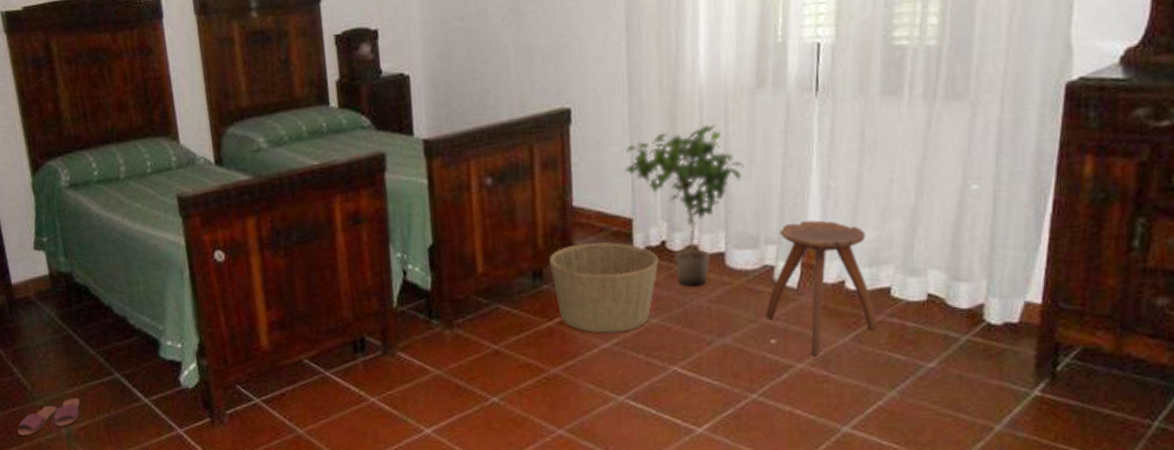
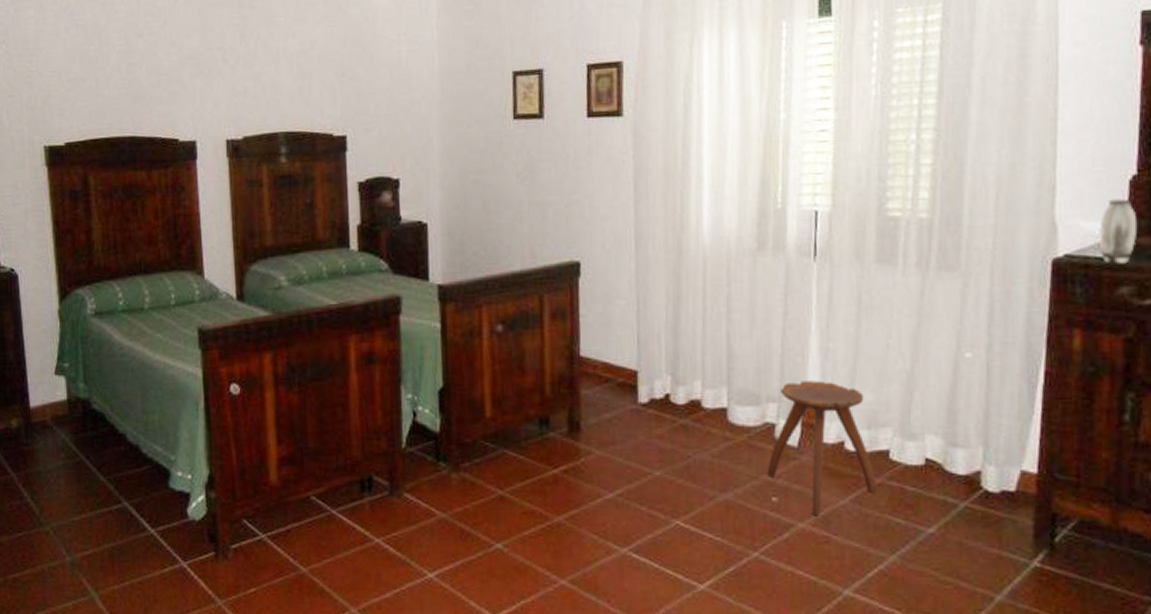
slippers: present [17,397,80,437] -> none [21,525,87,563]
basket: present [548,241,659,334] -> none [555,392,663,484]
potted plant: present [625,124,745,287] -> none [631,283,746,441]
vase: none [1115,15,1158,86] -> present [1098,199,1138,264]

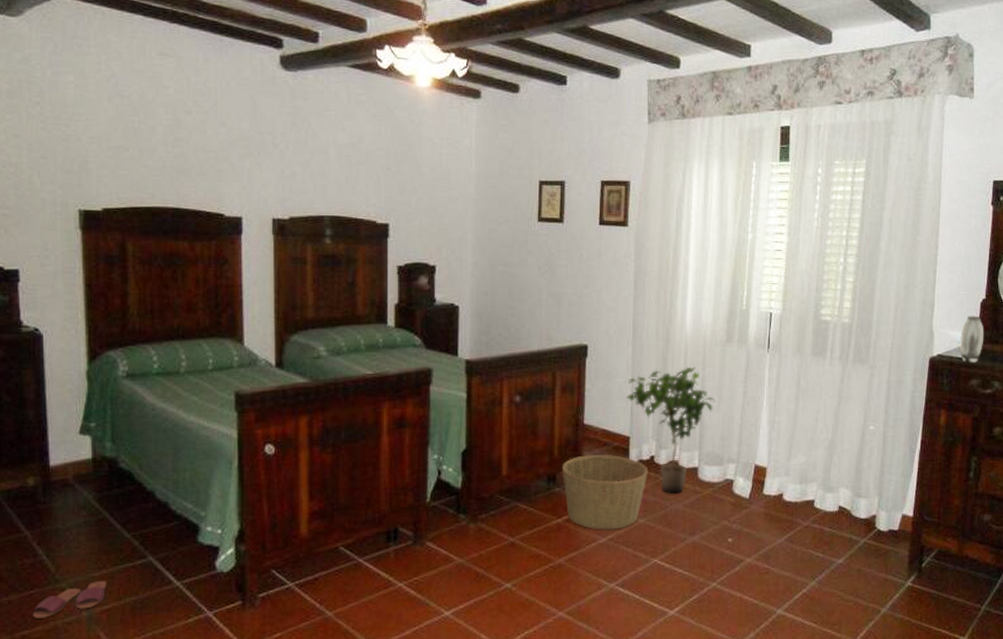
slippers: none [21,525,87,563] -> present [32,580,107,620]
basket: none [555,392,663,484] -> present [561,454,649,530]
potted plant: none [631,283,746,441] -> present [626,366,715,494]
stool: present [766,380,876,516] -> none [725,446,804,553]

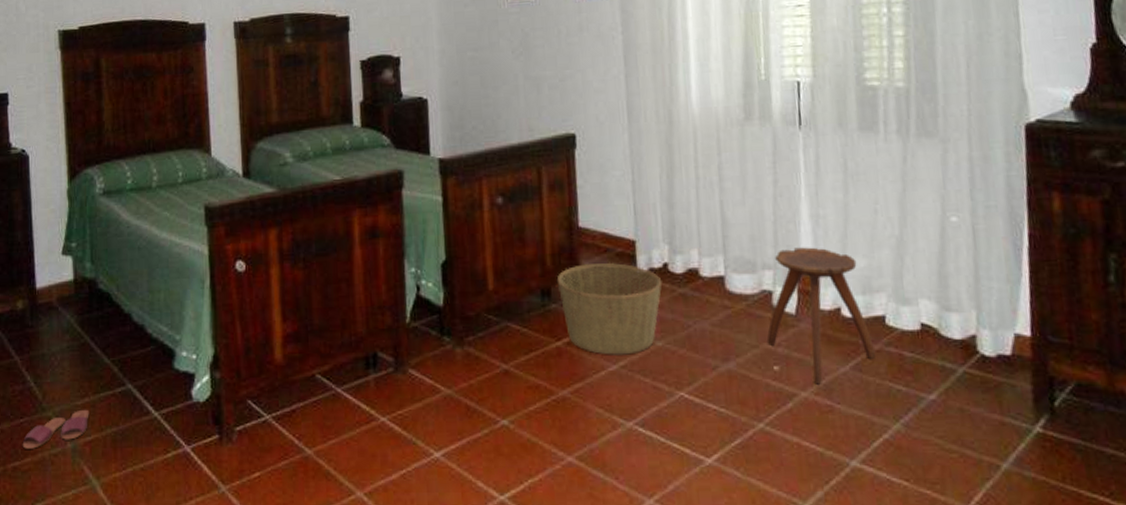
potted plant: present [626,366,715,494] -> none [627,152,739,310]
stool: none [725,446,804,553] -> present [766,247,875,385]
vase: present [959,316,984,363] -> none [1066,65,1103,129]

